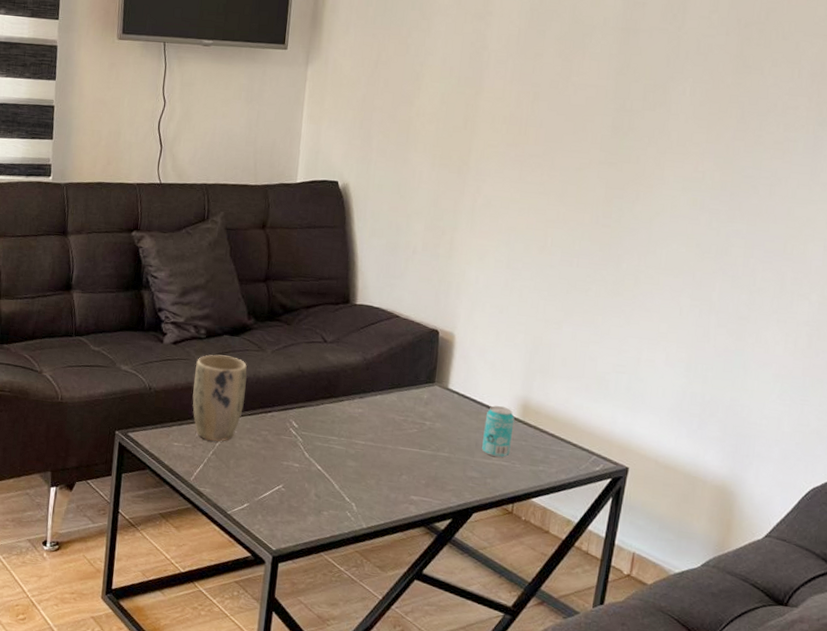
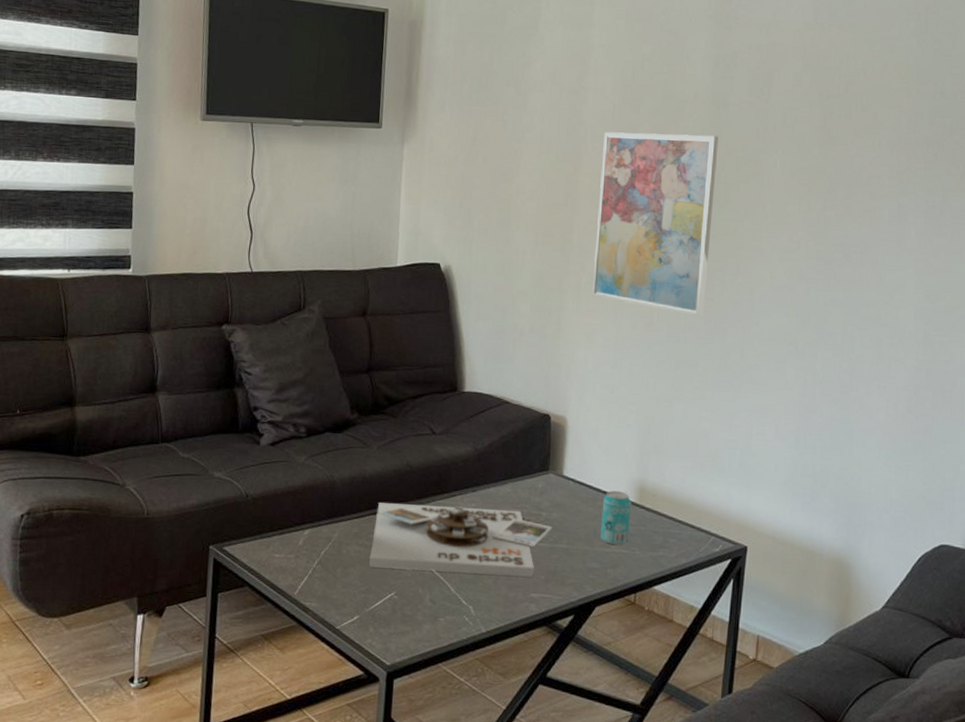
plant pot: present [192,354,248,442] -> none [294,454,352,550]
board game: none [260,402,436,481] -> present [369,503,553,577]
wall art: none [486,56,626,243] -> present [592,131,718,317]

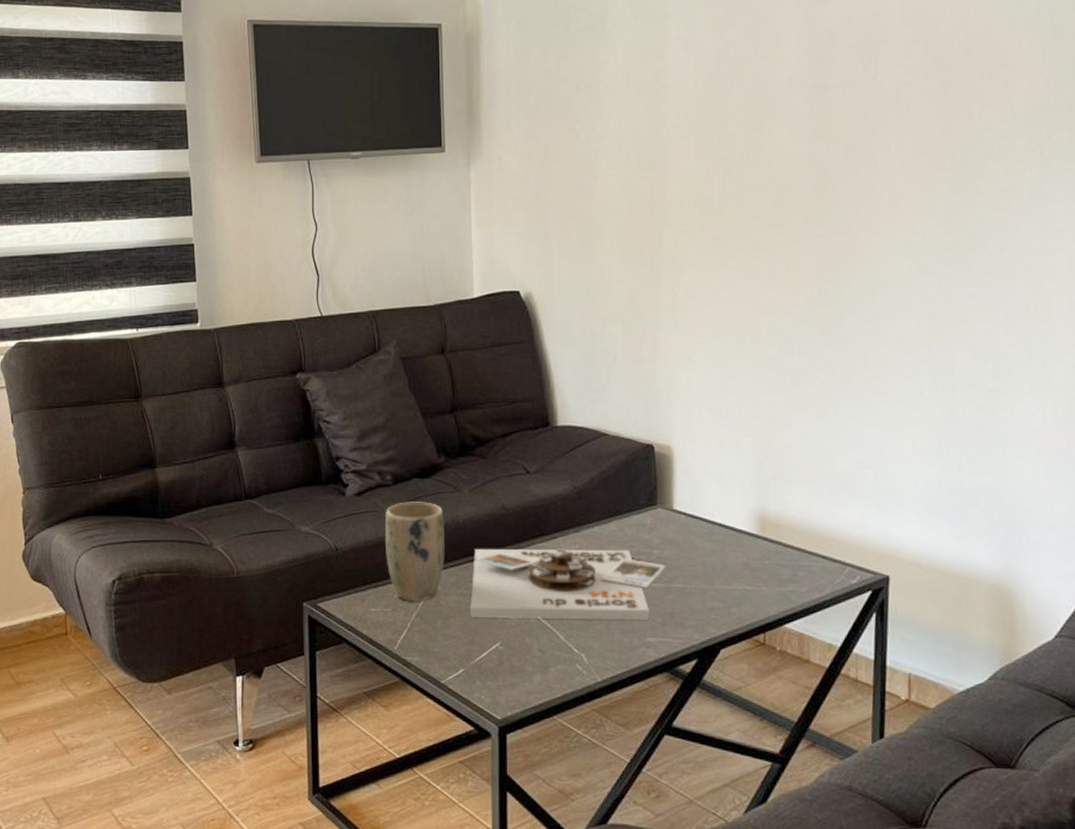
plant pot: none [294,454,352,550] -> present [384,501,445,602]
wall art: present [592,131,718,317] -> none [689,123,821,327]
beverage can: present [601,491,632,546] -> none [719,523,753,582]

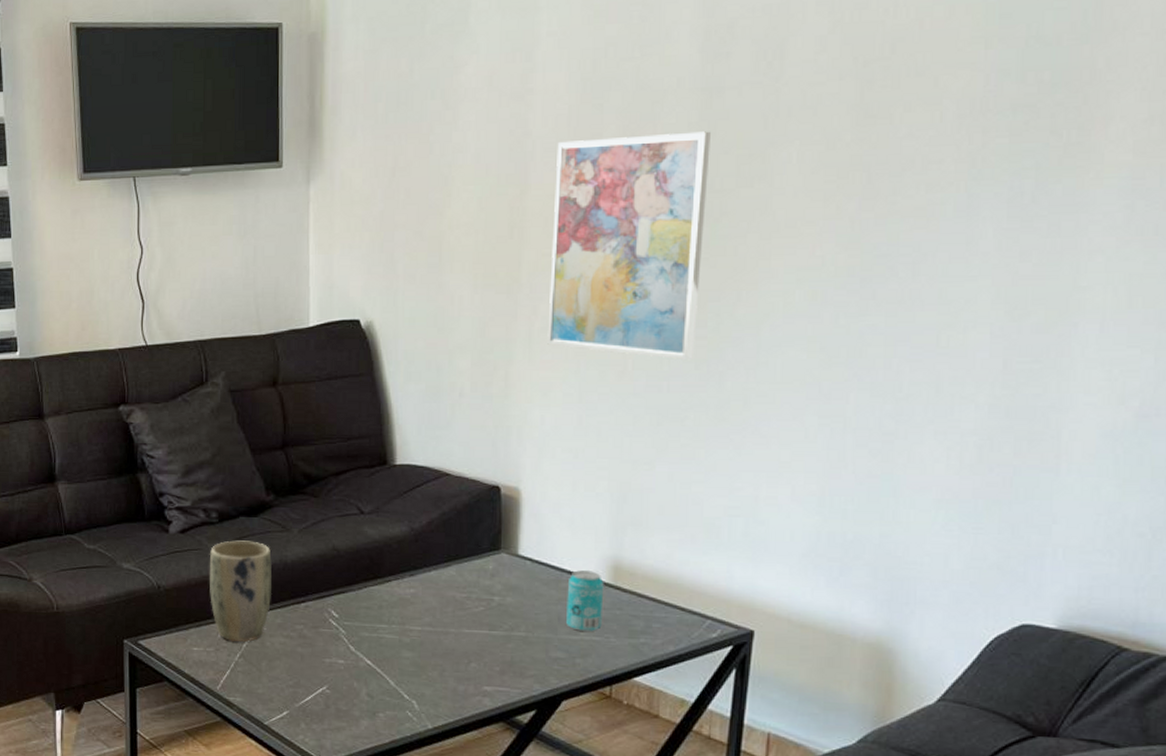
board game: present [470,549,666,620] -> none [297,591,507,669]
wall art: none [689,123,821,327] -> present [547,131,711,361]
beverage can: none [719,523,753,582] -> present [566,570,604,632]

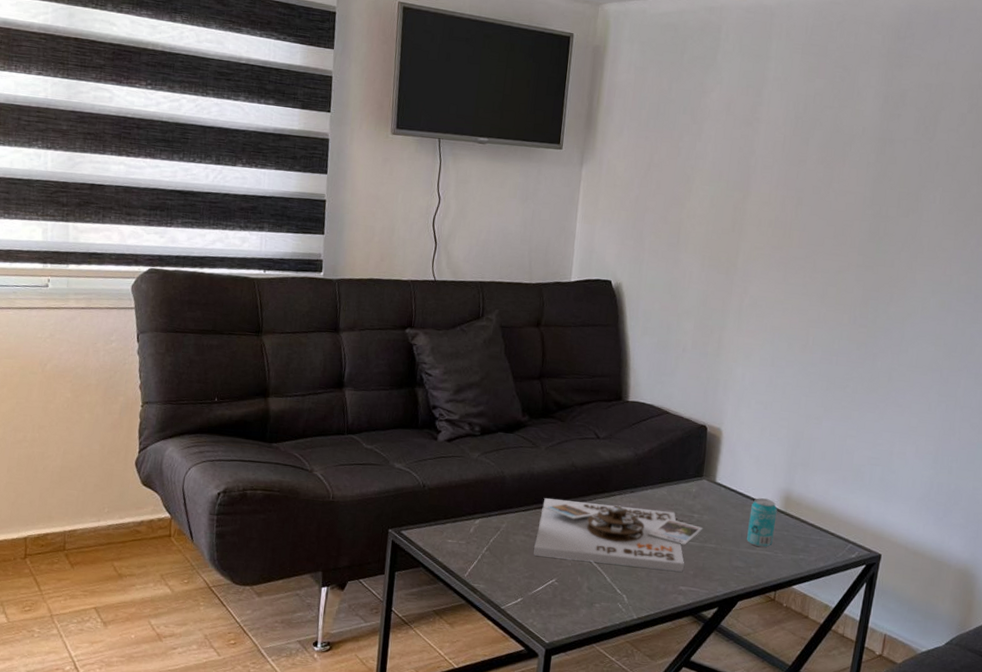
plant pot: present [209,540,272,642] -> none [466,451,522,538]
board game: none [297,591,507,669] -> present [533,498,703,572]
wall art: present [547,131,711,361] -> none [752,162,882,342]

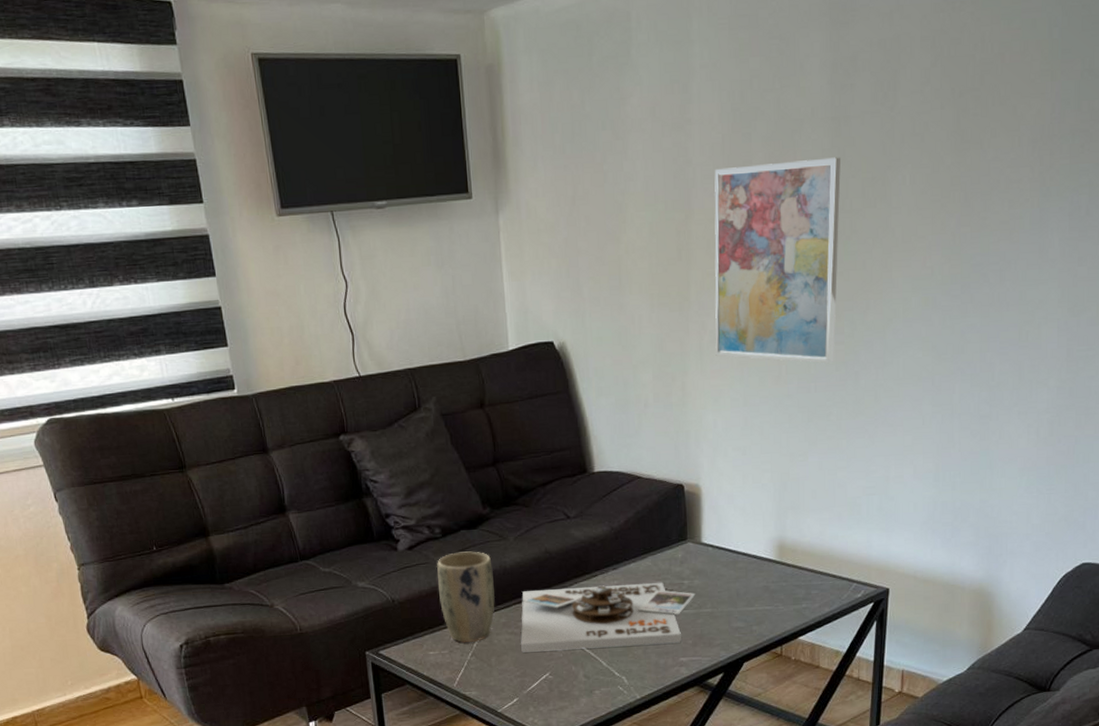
plant pot: none [466,451,522,538] -> present [436,551,495,644]
beverage can: present [747,498,778,548] -> none [743,551,772,604]
wall art: none [752,162,882,342] -> present [714,157,841,364]

